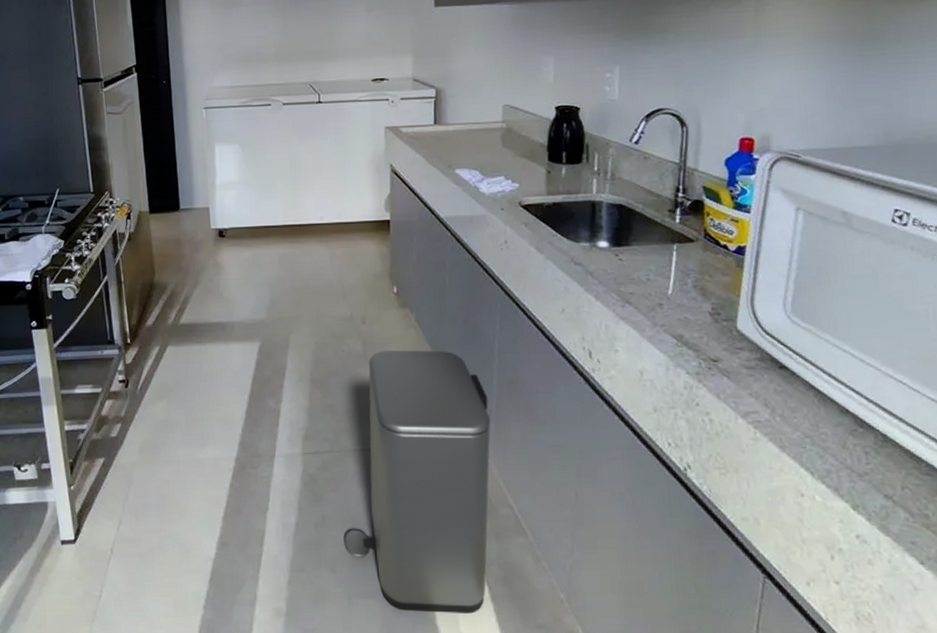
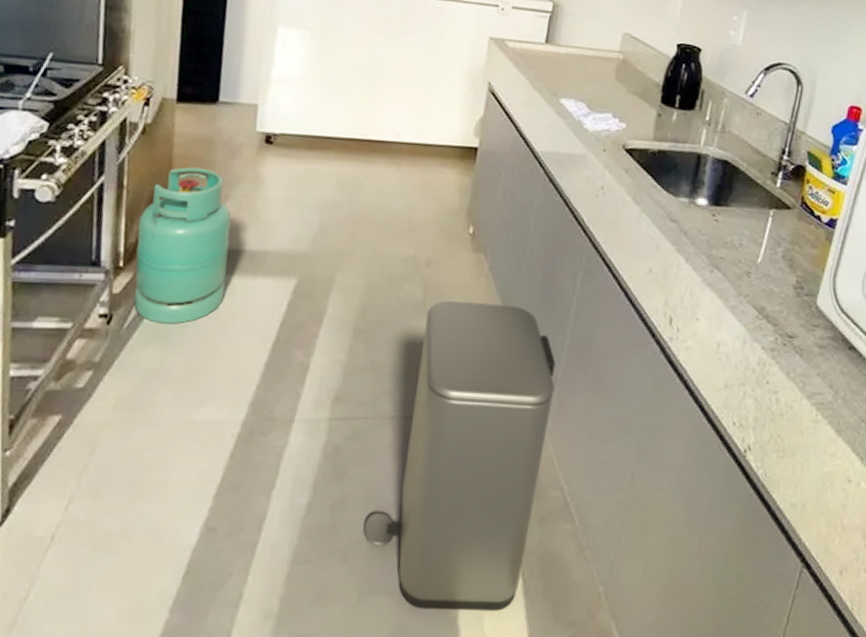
gas cylinder: none [136,261,207,385] -> present [133,167,231,324]

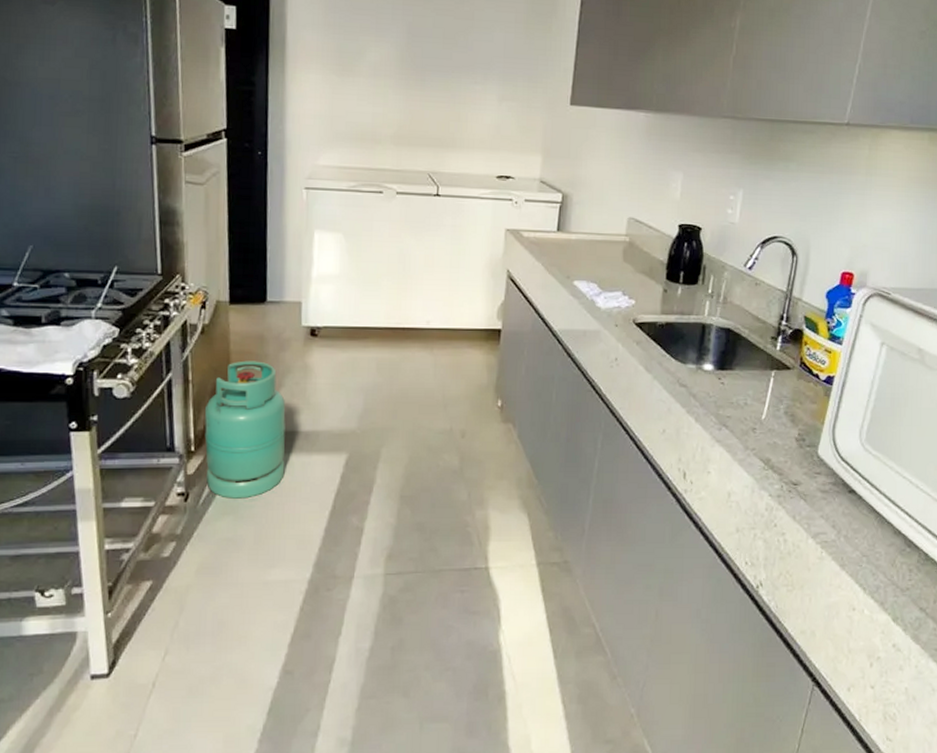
pedal bin: present [364,300,556,611] -> none [421,466,583,734]

